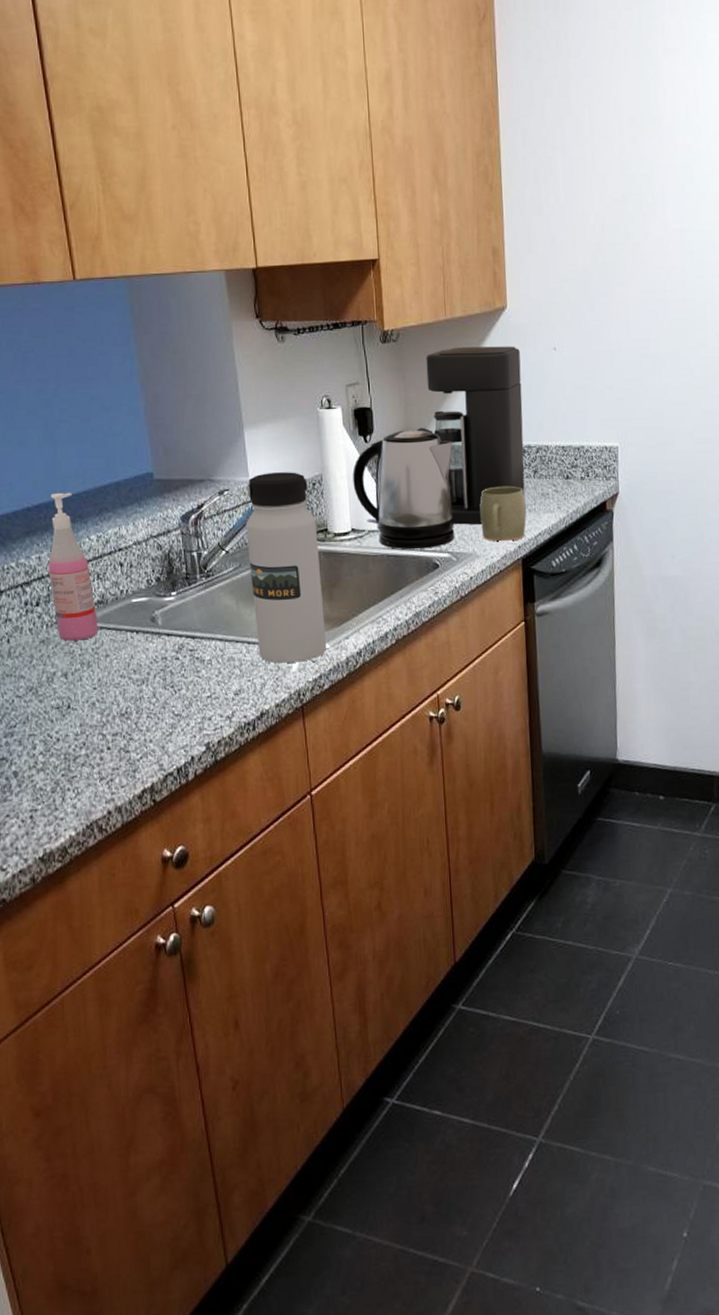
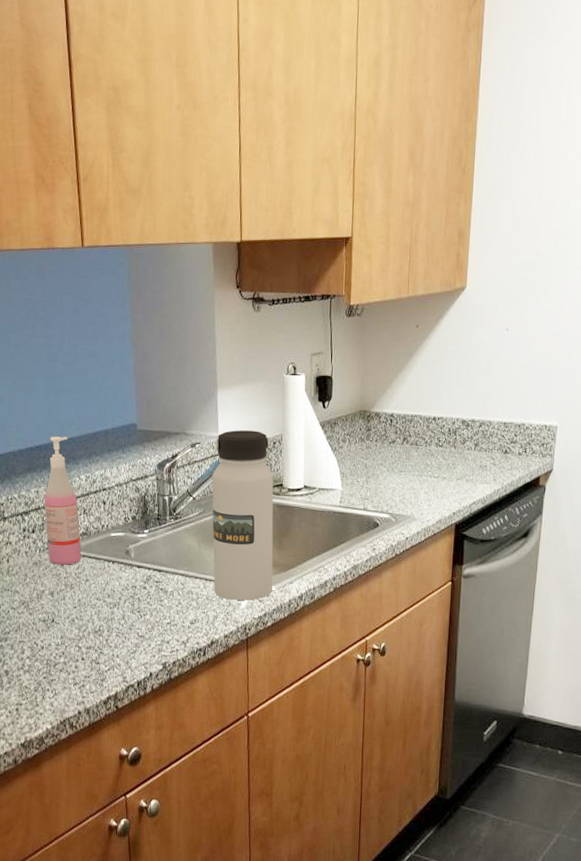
kettle: present [352,429,455,550] -> none [309,398,403,509]
coffee maker: present [417,346,525,525] -> none [371,324,474,491]
mug: present [479,485,526,542] -> none [420,456,464,508]

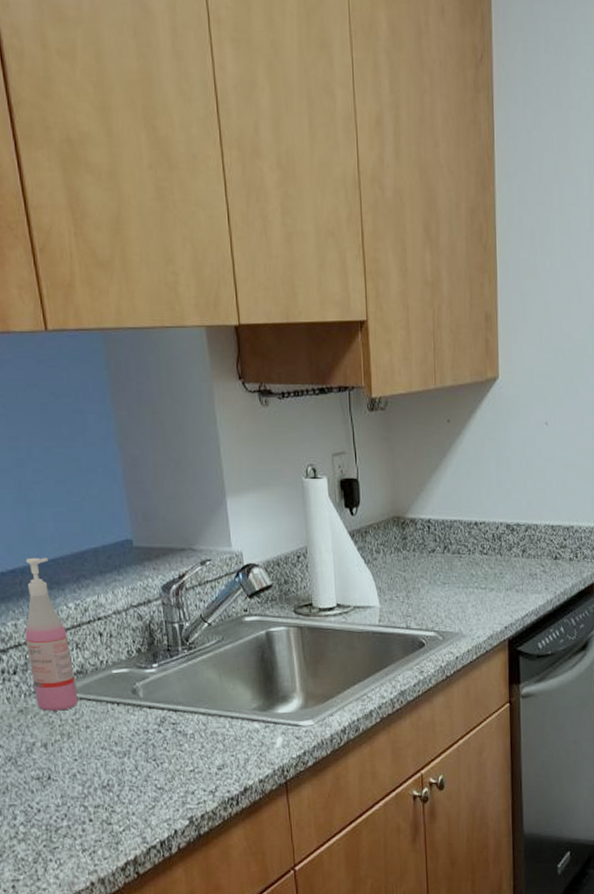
water bottle: present [212,430,274,601] -> none [228,543,311,739]

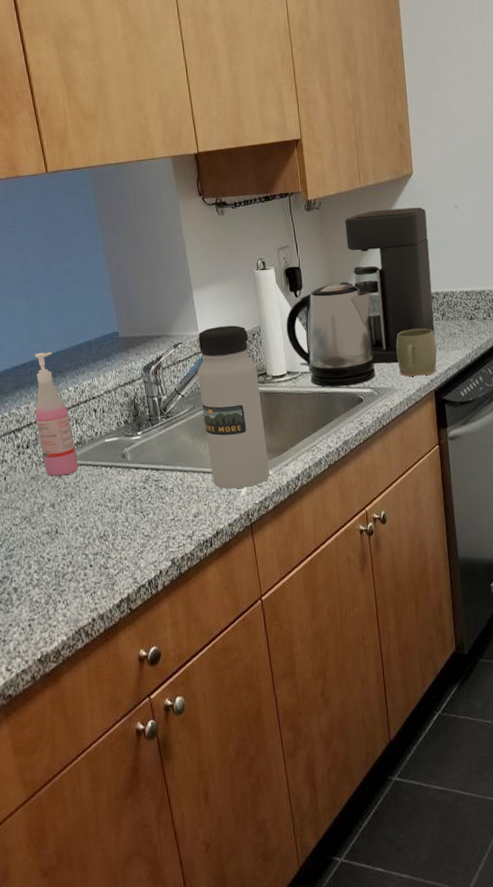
water bottle: none [228,543,311,739] -> present [196,325,270,489]
kettle: none [338,503,442,627] -> present [286,283,376,387]
coffee maker: none [404,418,513,604] -> present [339,207,435,364]
mug: none [467,564,514,622] -> present [396,328,437,377]

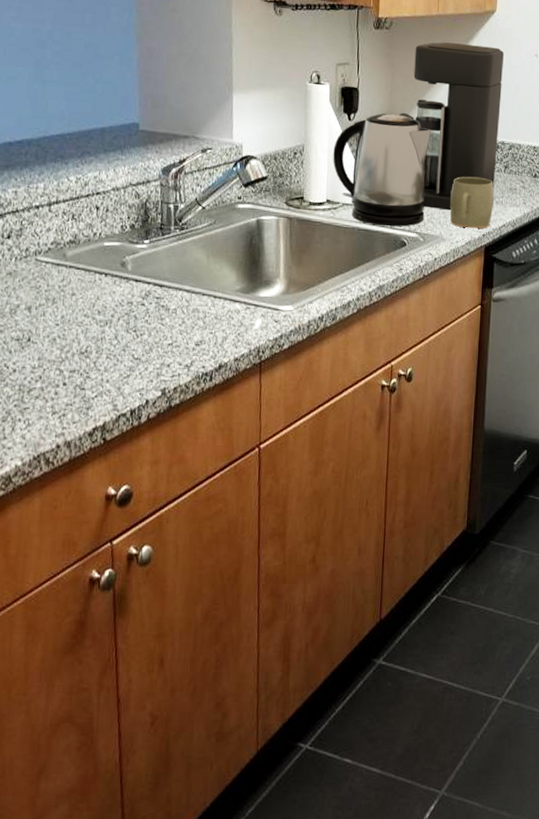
soap dispenser: present [34,351,79,477] -> none [23,131,68,277]
water bottle: present [196,325,270,489] -> none [223,137,294,321]

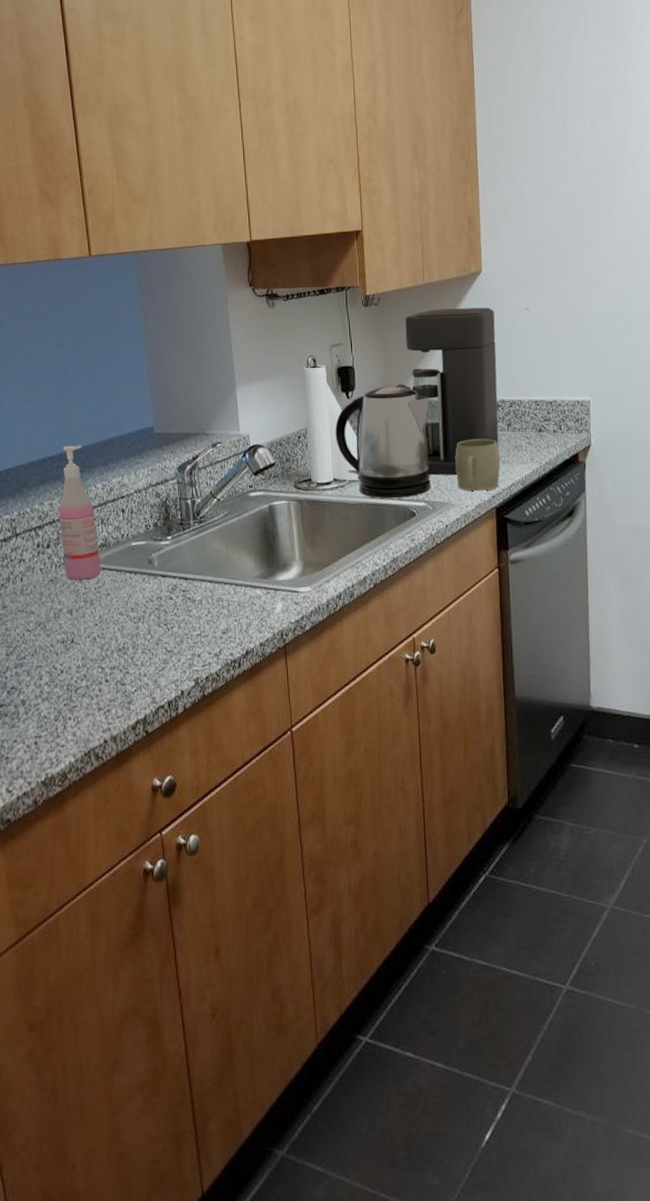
soap dispenser: none [23,131,68,277] -> present [59,445,101,580]

